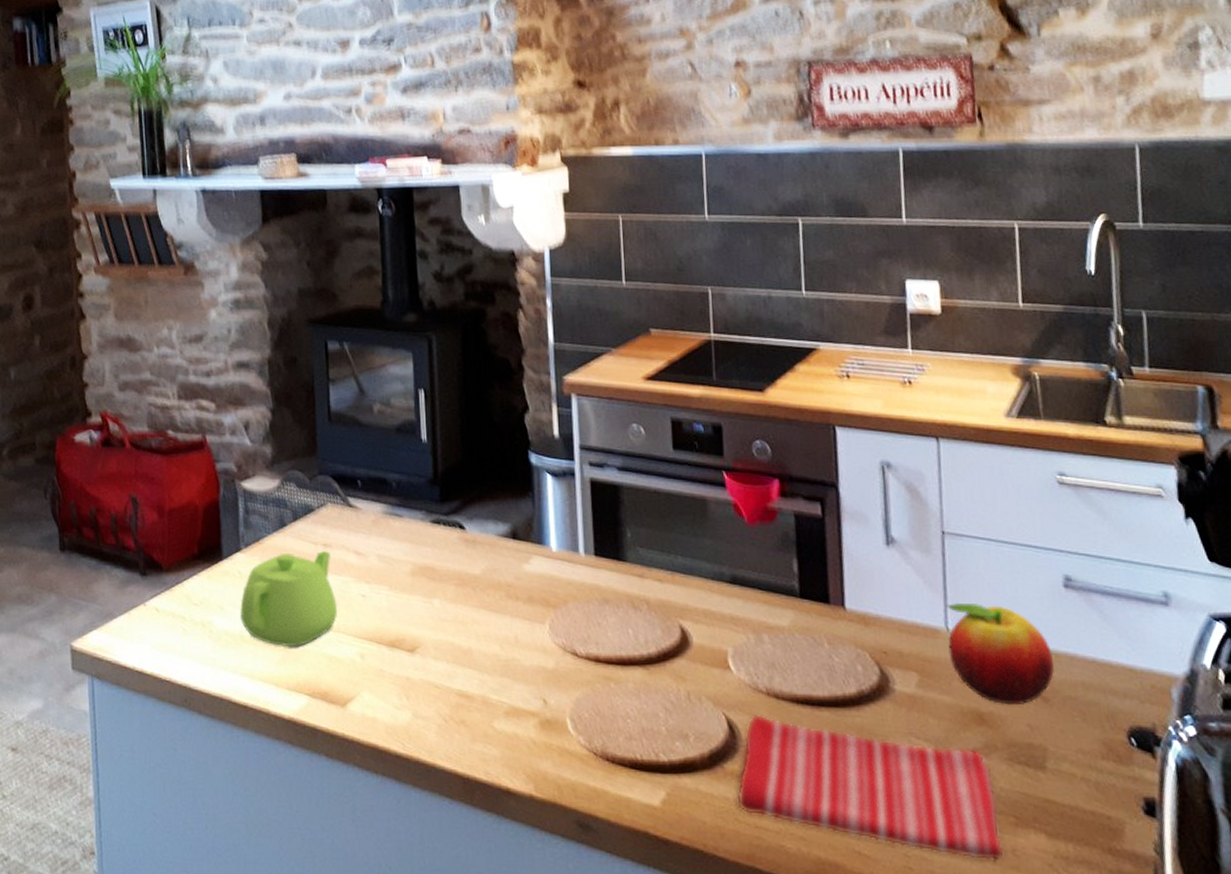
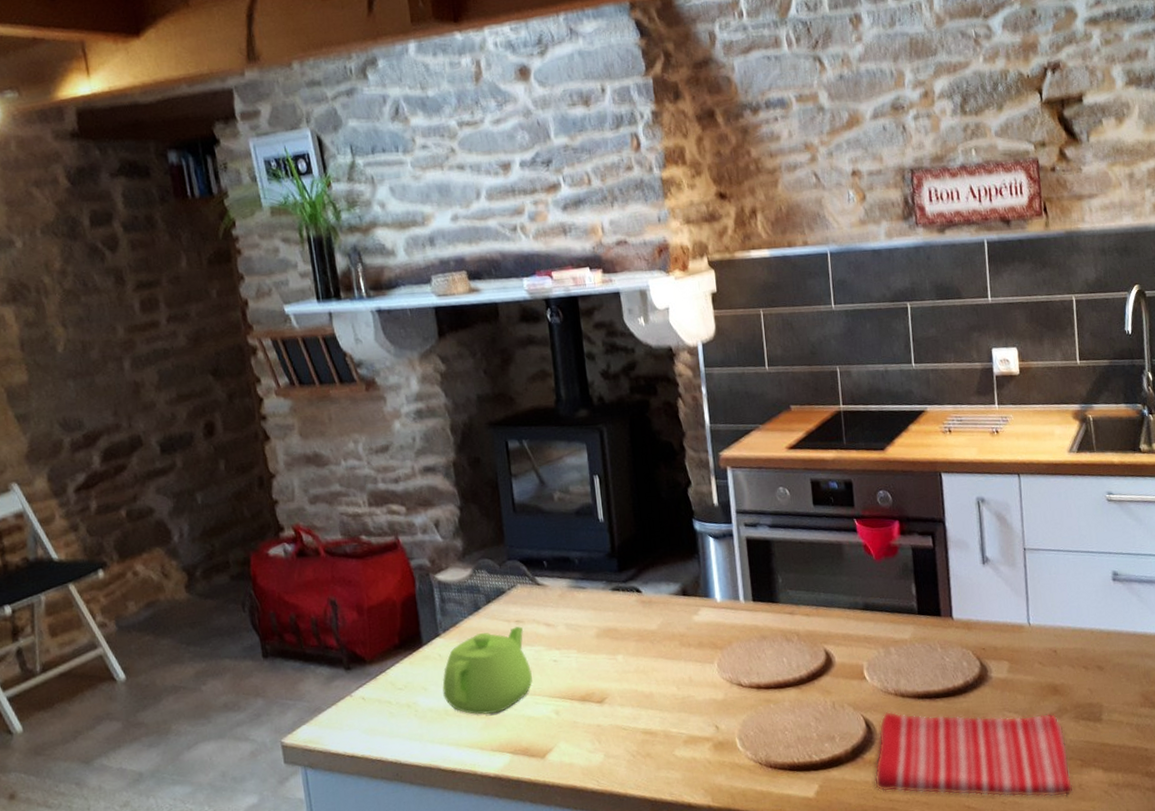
fruit: present [946,602,1055,704] -> none [1028,601,1107,676]

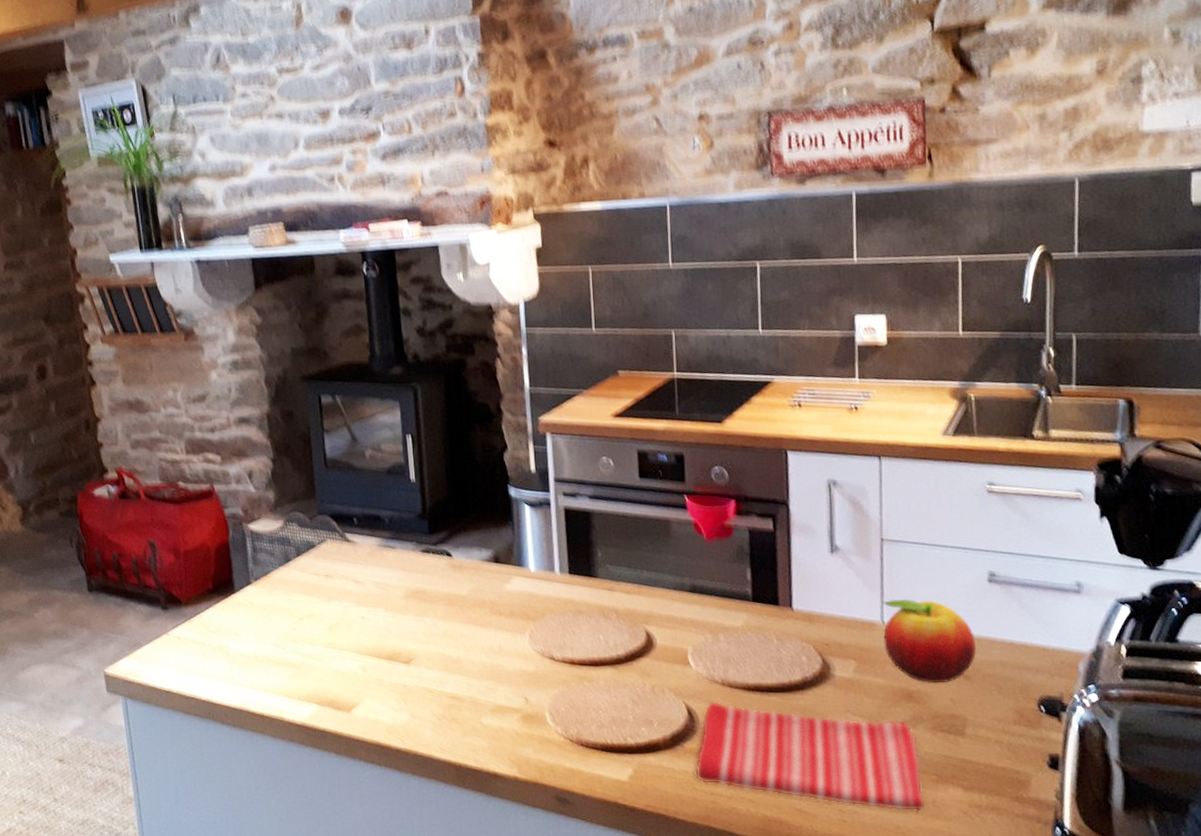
teapot: present [442,626,532,715] -> none [253,580,340,664]
fruit: none [1028,601,1107,676] -> present [882,599,977,683]

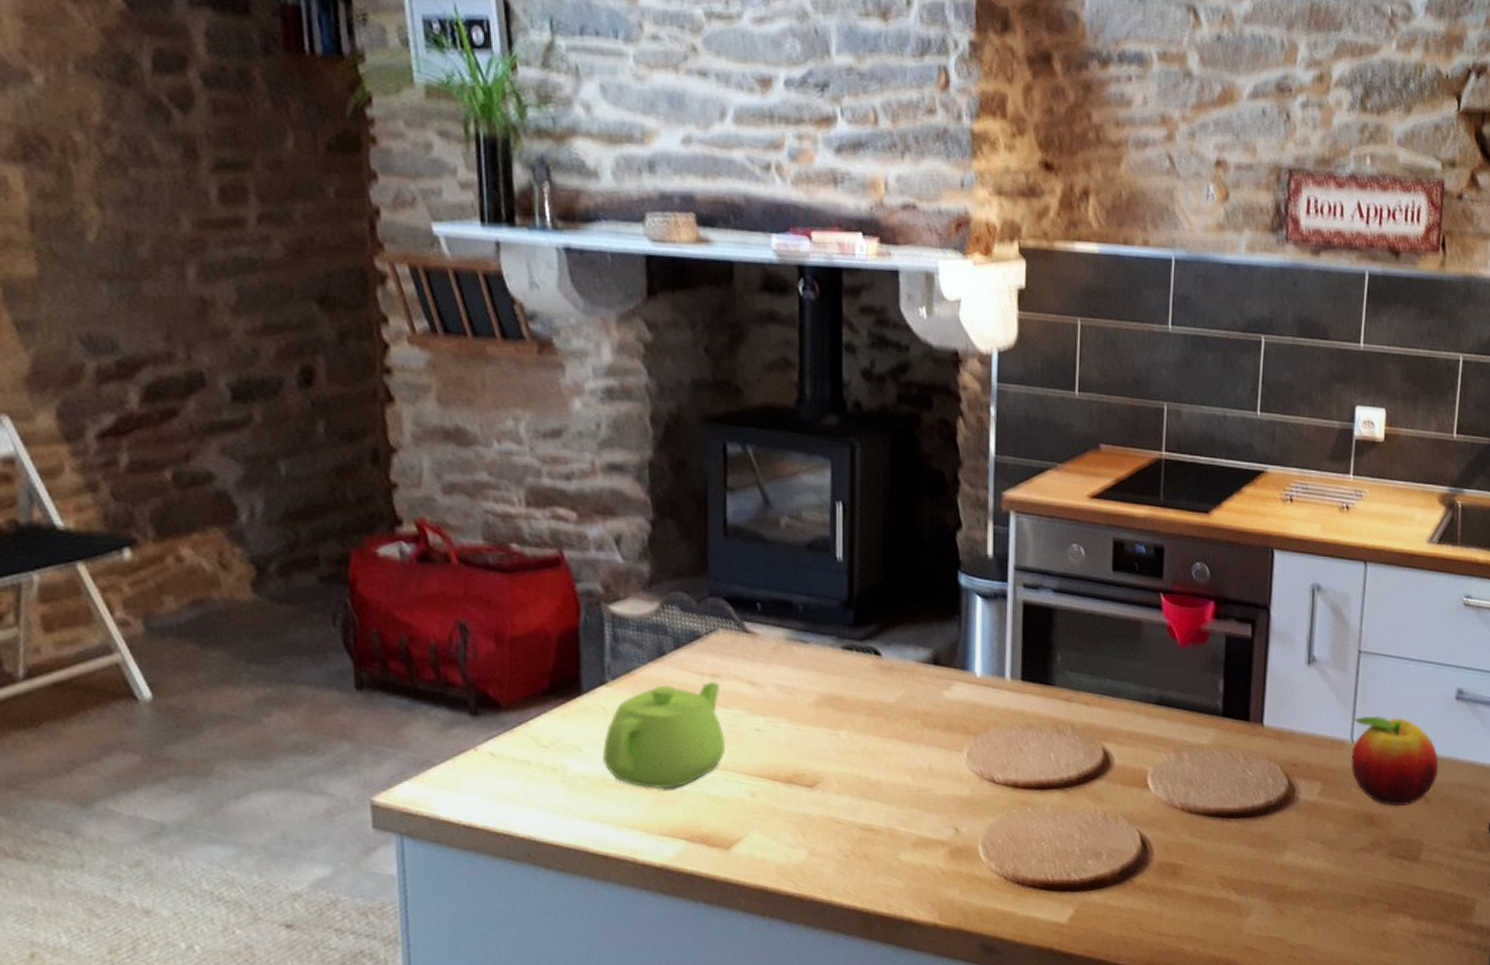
teapot: none [253,580,340,664] -> present [603,681,725,789]
dish towel: present [695,700,925,812] -> none [1143,828,1376,945]

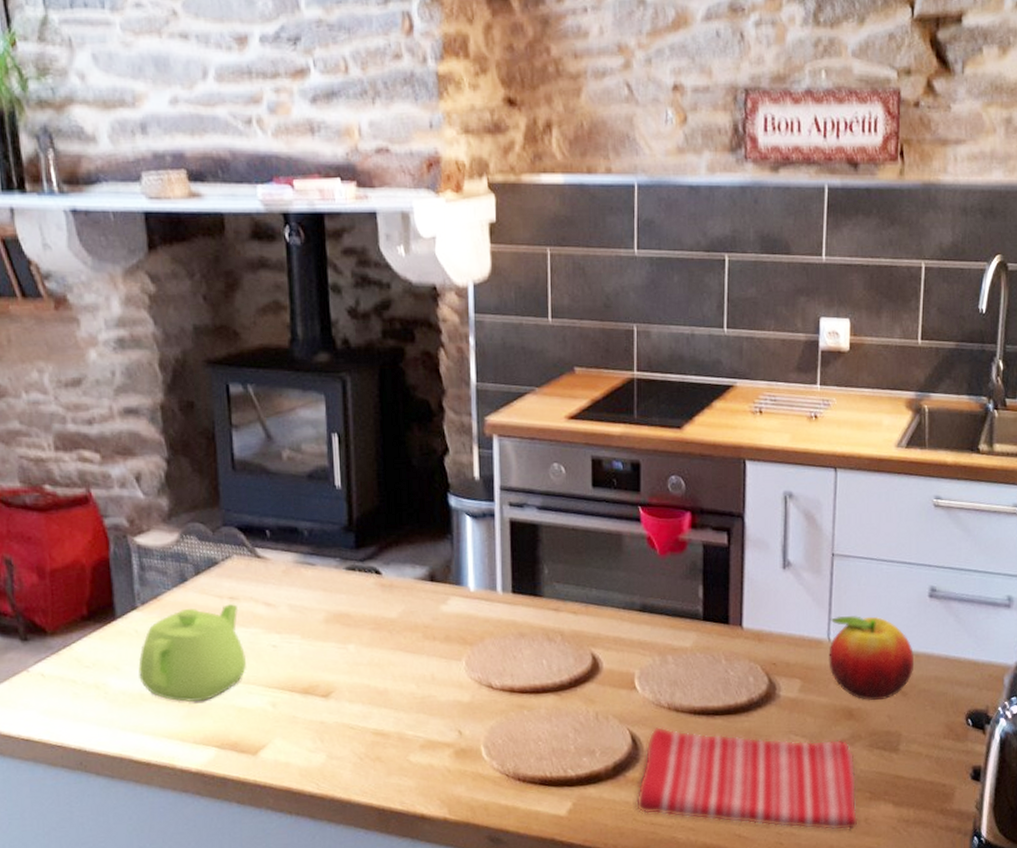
dish towel: none [1143,828,1376,945] -> present [636,726,858,831]

